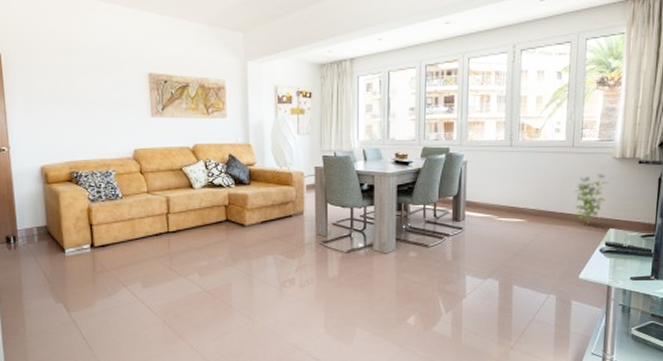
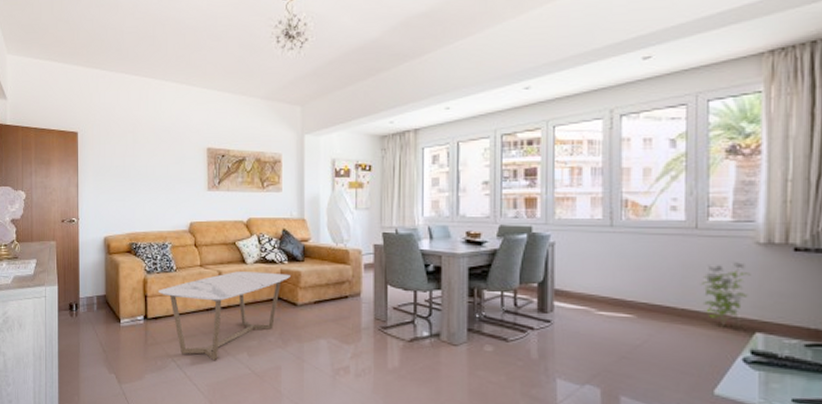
coffee table: none [103,196,238,282] -> present [158,271,290,360]

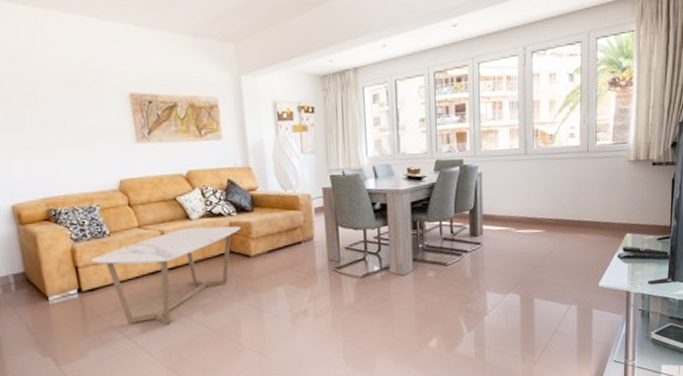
decorative plant: present [700,262,751,326] -> none [590,178,624,231]

